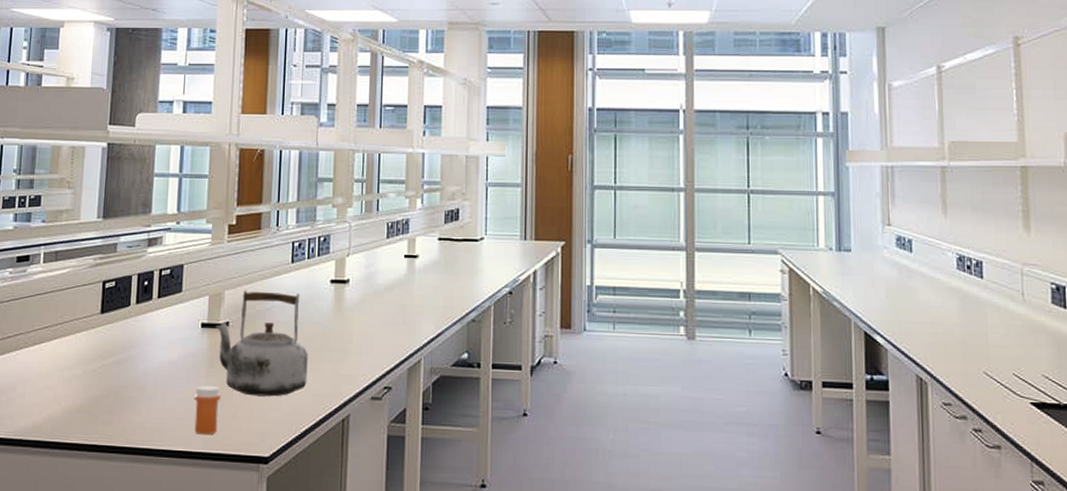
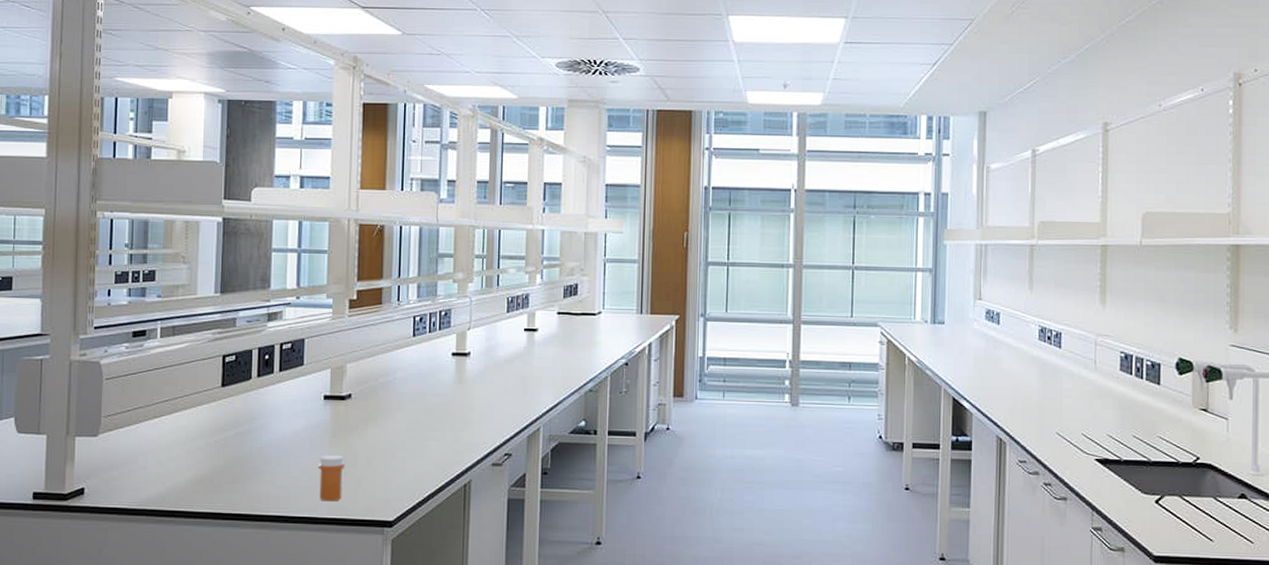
kettle: present [216,289,308,397] -> none [338,362,430,465]

